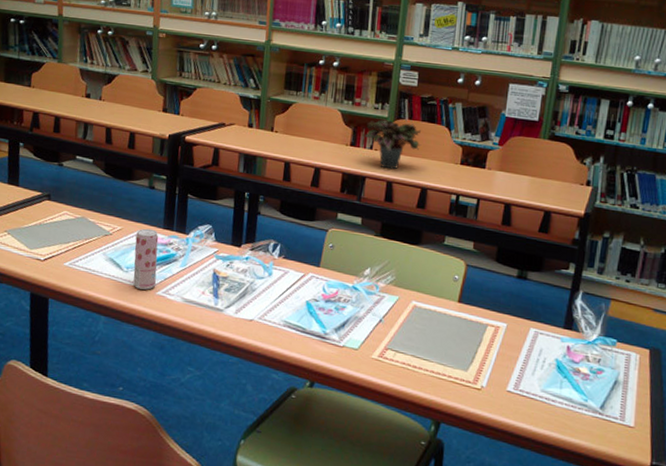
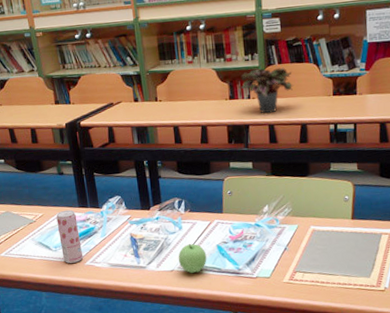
apple: none [260,294,293,329] -> present [178,244,207,274]

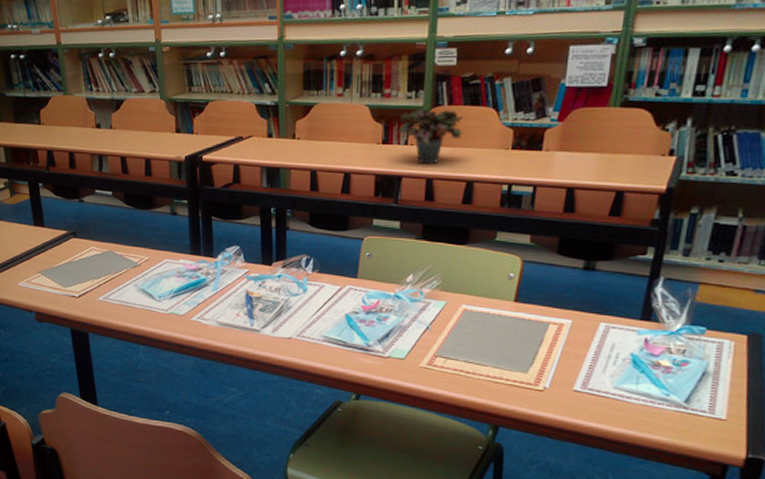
beverage can: present [56,209,84,263] -> none [164,256,190,317]
apple: present [178,244,207,274] -> none [298,310,332,345]

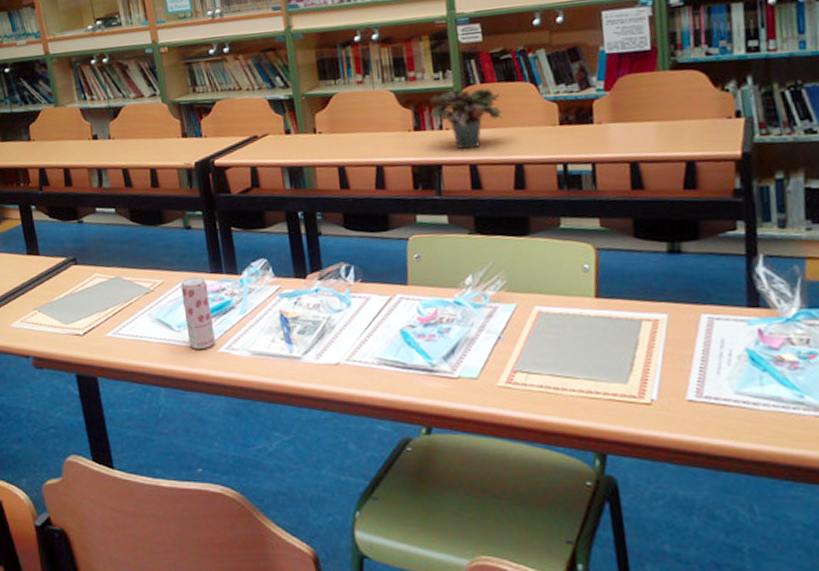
beverage can: none [164,256,190,317] -> present [181,276,216,349]

